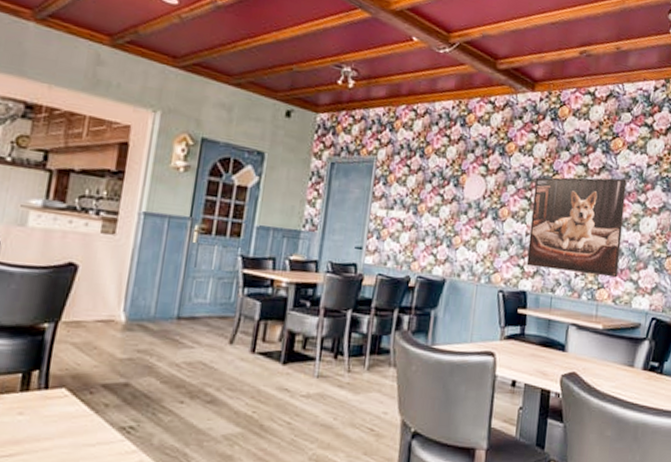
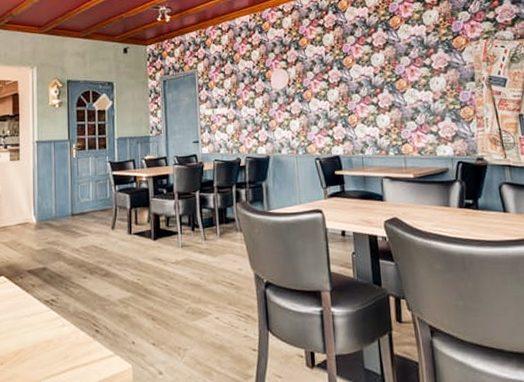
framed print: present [526,177,627,278] -> none [329,49,419,135]

